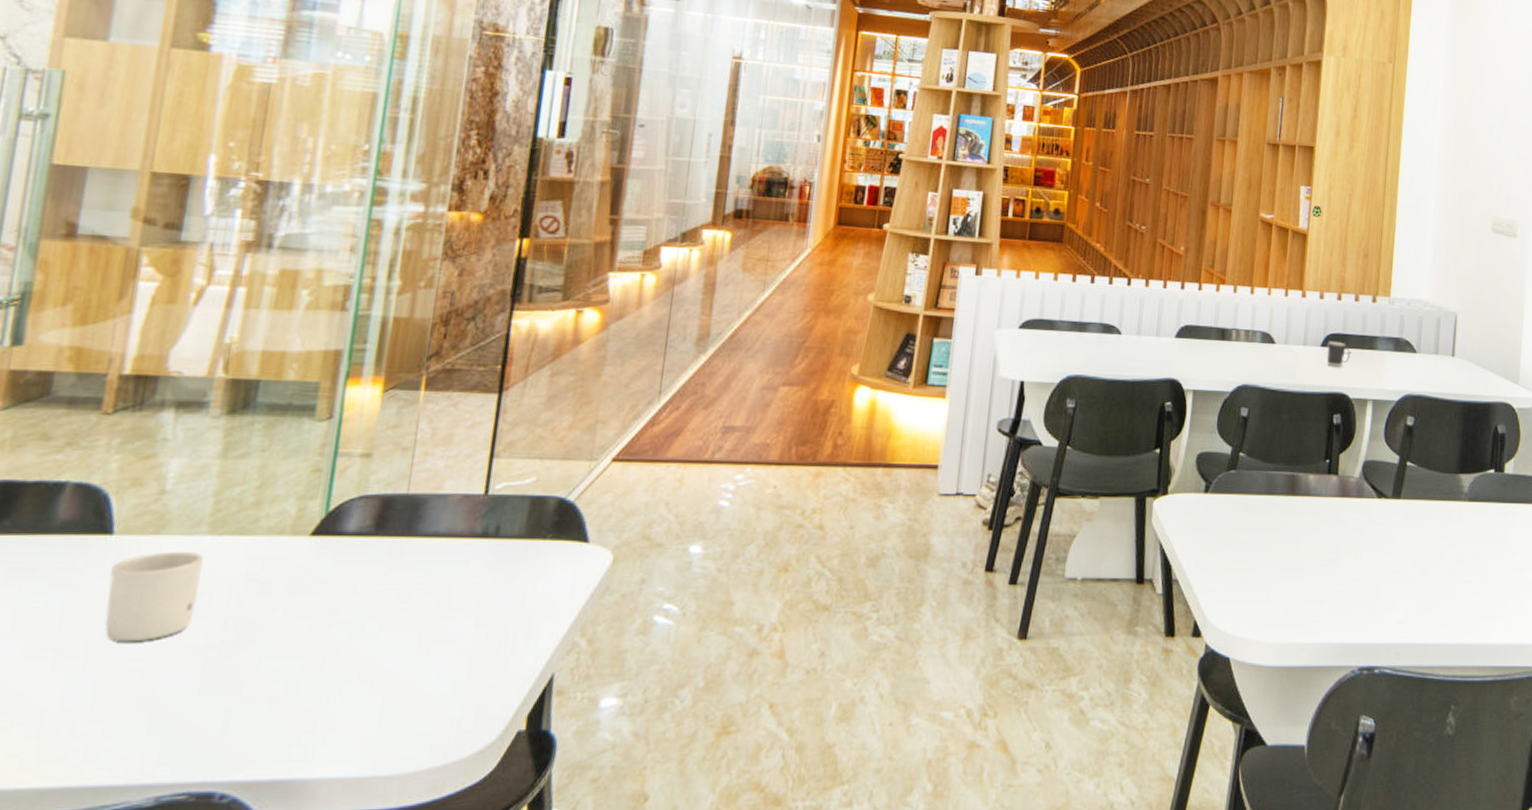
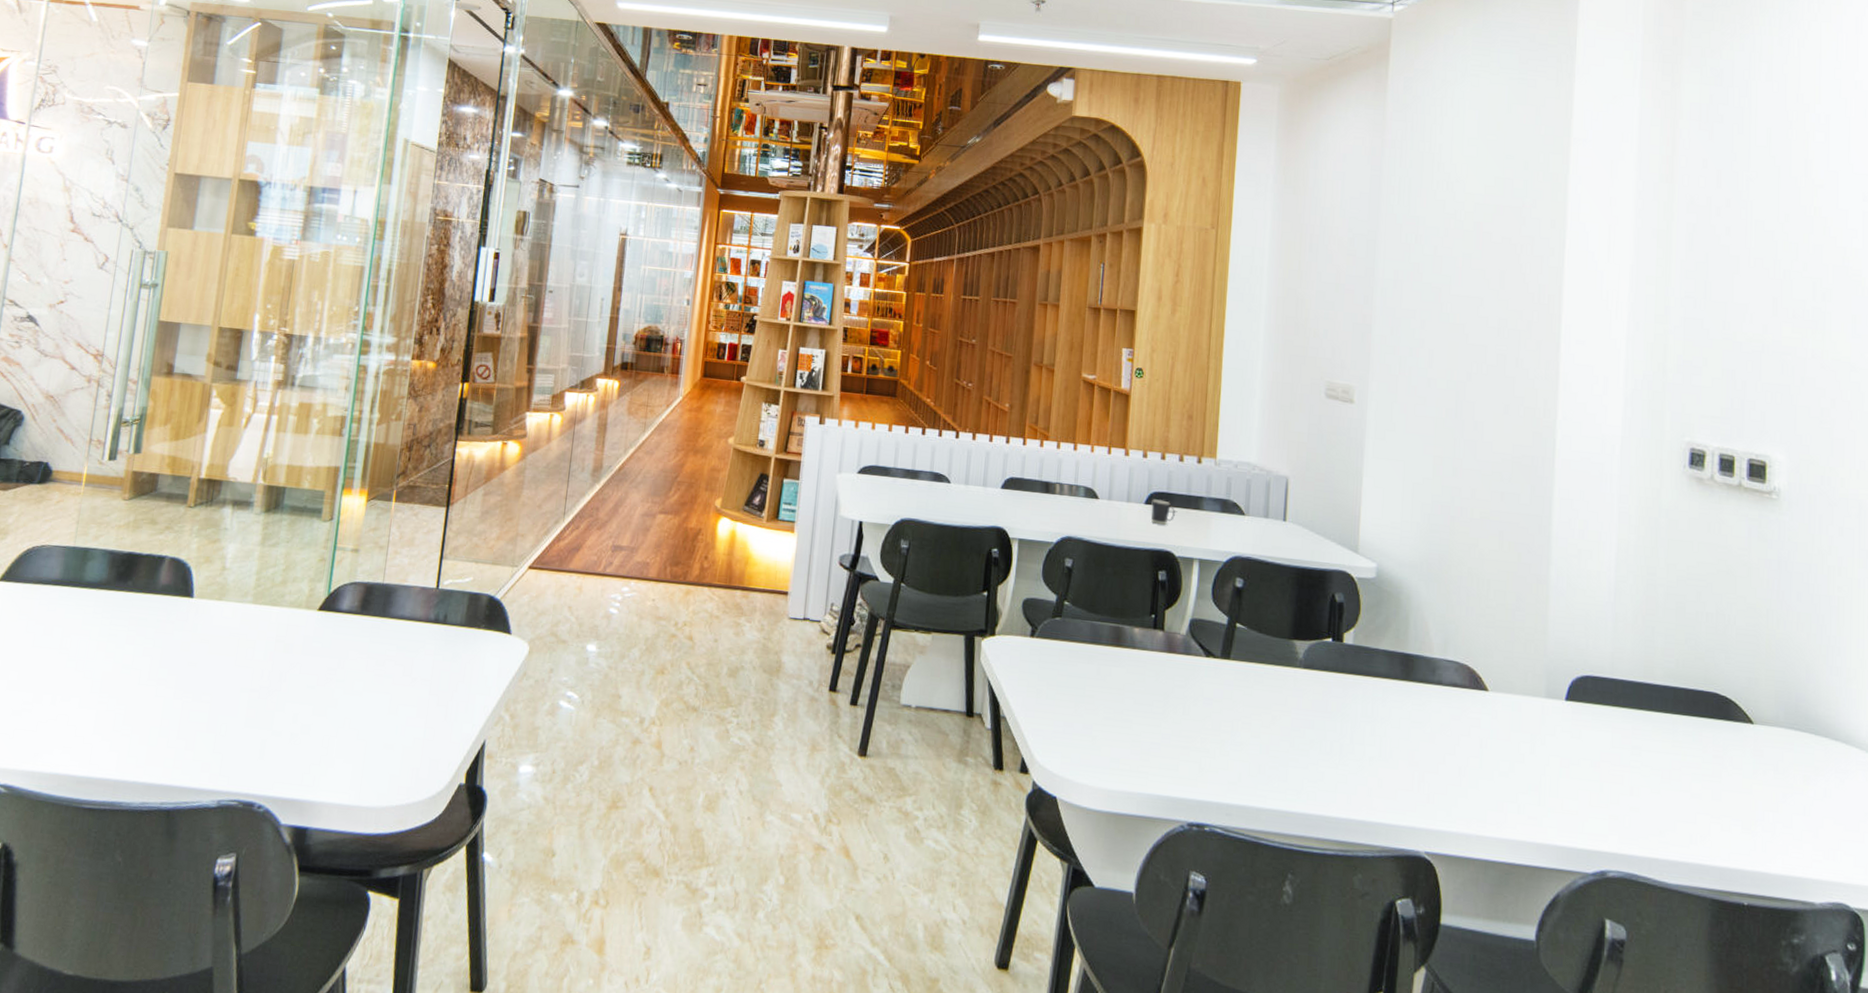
mug: present [105,552,204,642] -> none [188,614,249,681]

